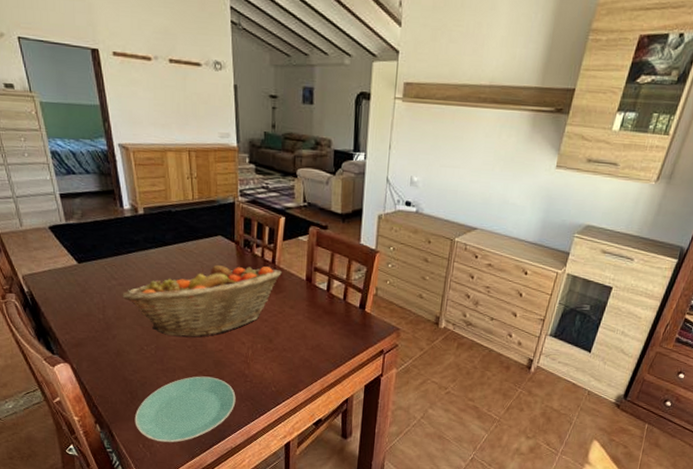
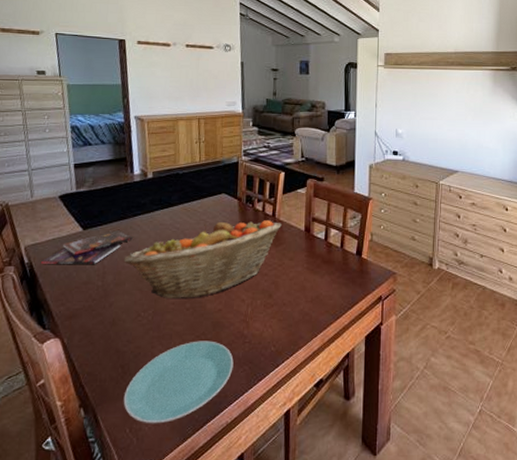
booklet: none [41,266,129,298] -> present [41,230,133,264]

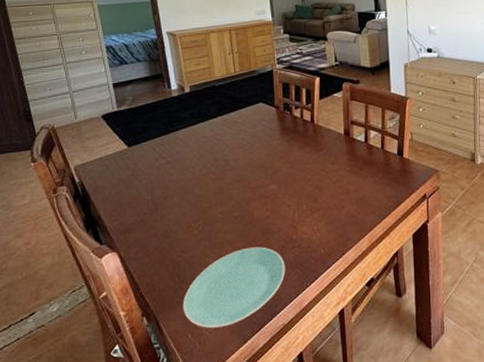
booklet: present [41,230,133,264] -> none [91,145,177,182]
fruit basket: present [123,220,282,298] -> none [170,126,321,209]

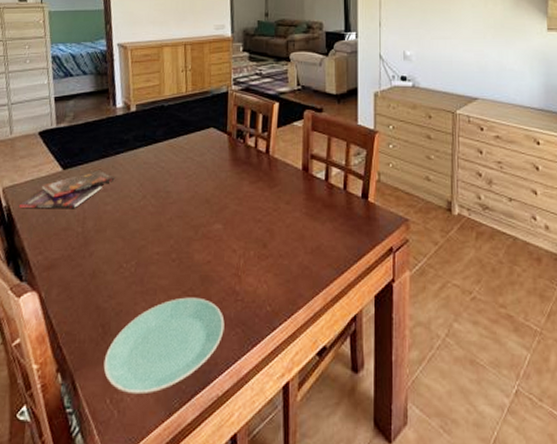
booklet: none [91,145,177,182] -> present [19,170,115,208]

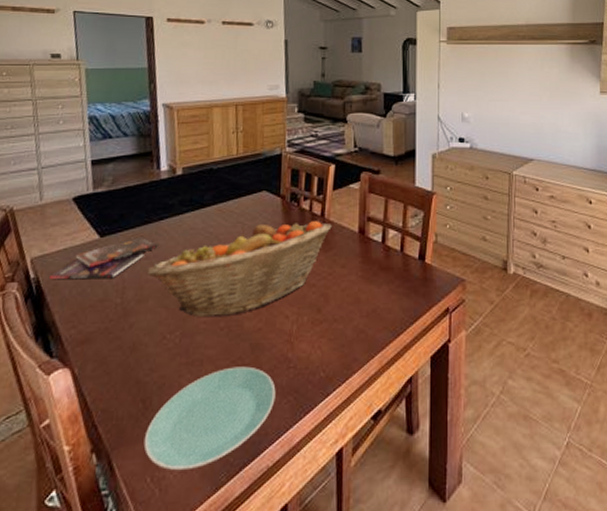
fruit basket: none [105,158,276,248] -> present [147,221,332,317]

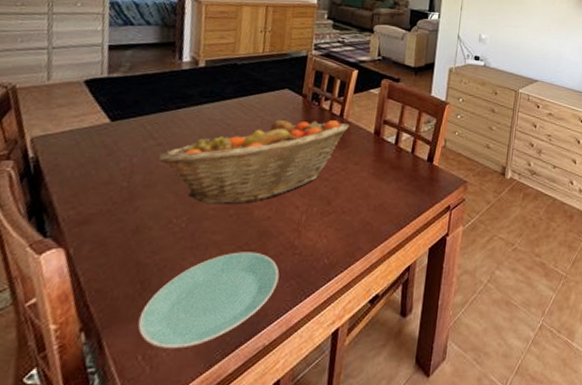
booklet: present [50,237,158,279] -> none [51,124,173,161]

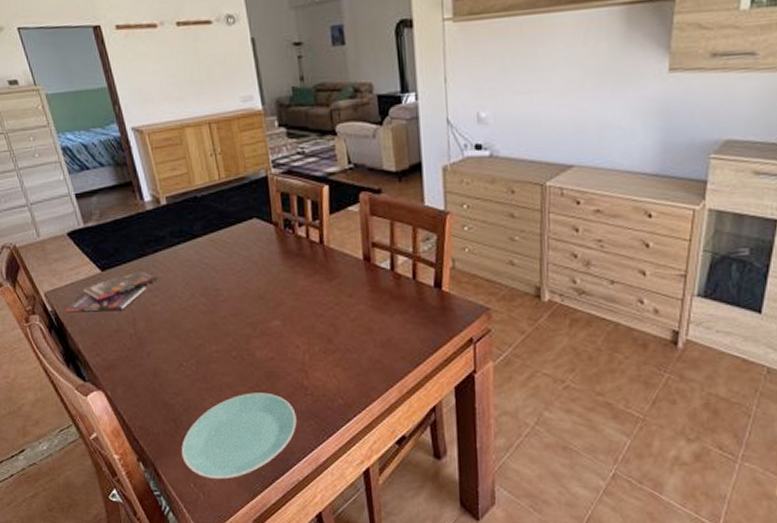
booklet: none [51,124,173,161] -> present [65,270,158,311]
fruit basket: present [158,120,349,204] -> none [152,249,333,346]

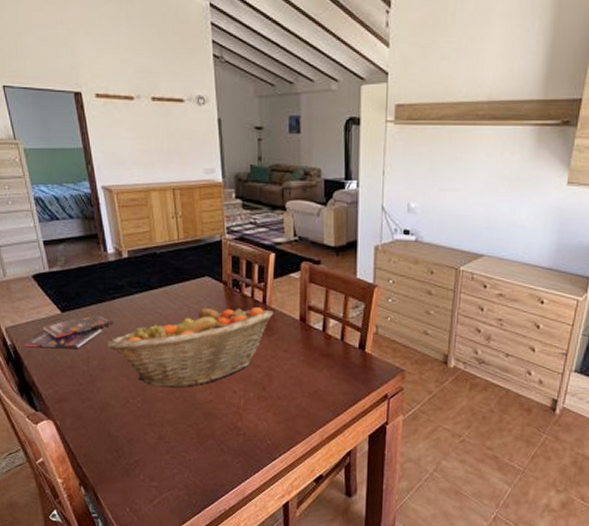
fruit basket: none [152,249,333,346] -> present [106,307,273,387]
plate: present [181,392,297,480] -> none [121,430,228,506]

